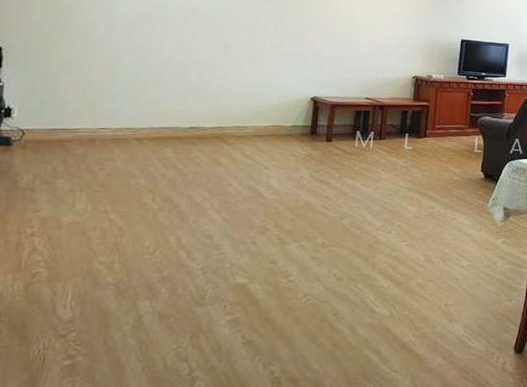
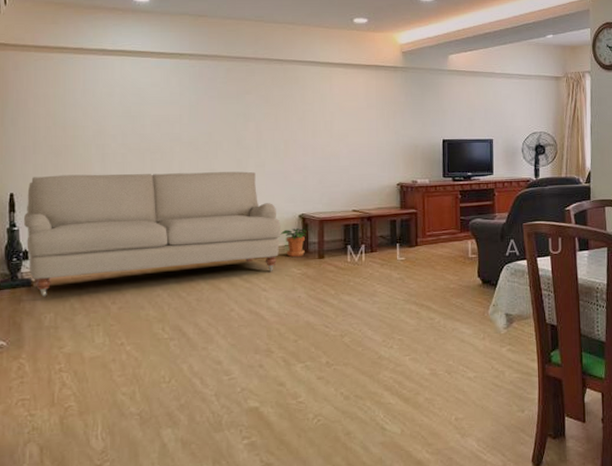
sofa: none [9,33,291,157] -> present [23,171,281,297]
potted plant: none [289,110,317,138] -> present [280,228,307,257]

